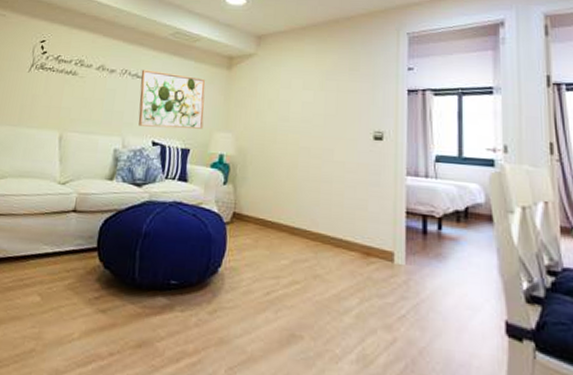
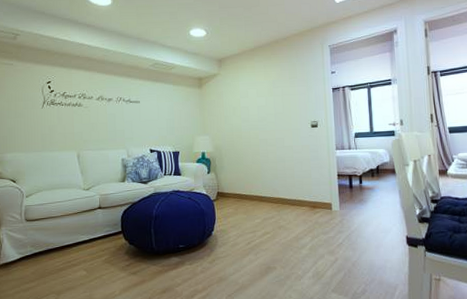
wall art: present [138,69,206,129] -> none [132,95,187,139]

